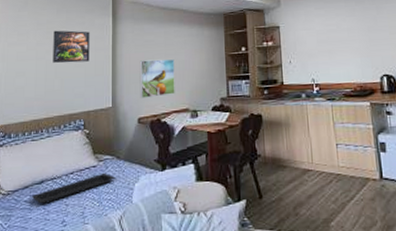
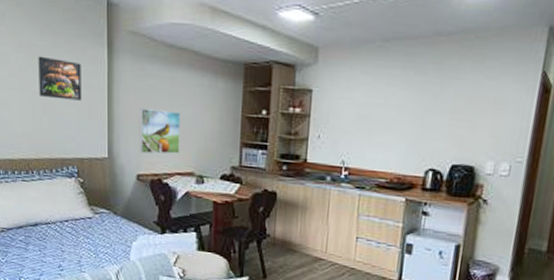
serving tray: present [31,172,115,204] -> none [26,225,112,247]

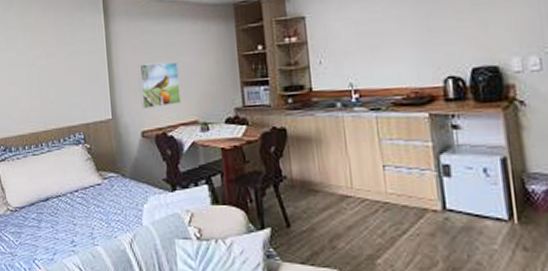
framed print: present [38,56,82,101] -> none [42,31,84,70]

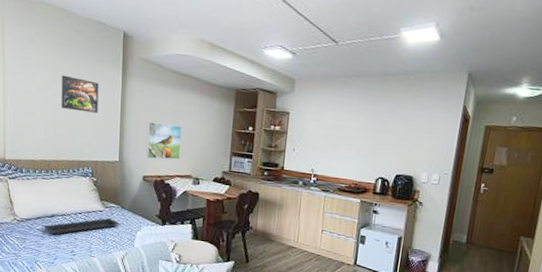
serving tray: none [38,191,122,222] -> present [43,217,120,235]
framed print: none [42,31,84,70] -> present [61,75,99,113]

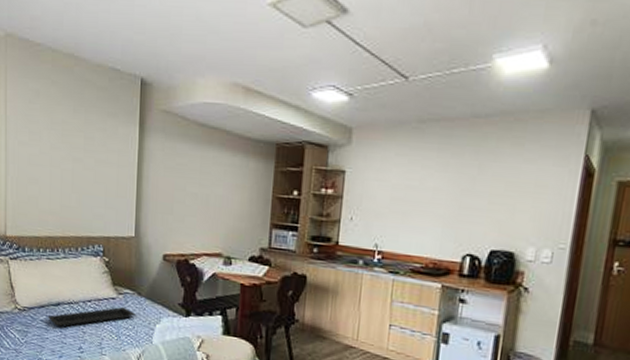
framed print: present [61,75,99,113] -> none [69,133,112,179]
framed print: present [146,122,182,160] -> none [166,187,210,234]

